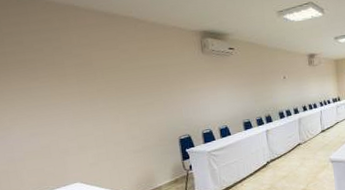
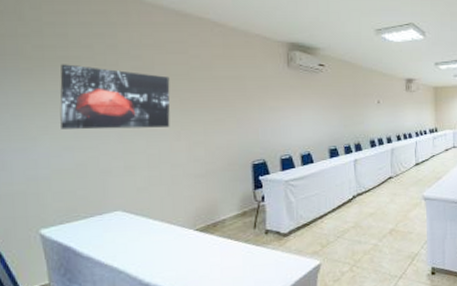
wall art: none [20,66,110,120] -> present [60,64,170,130]

